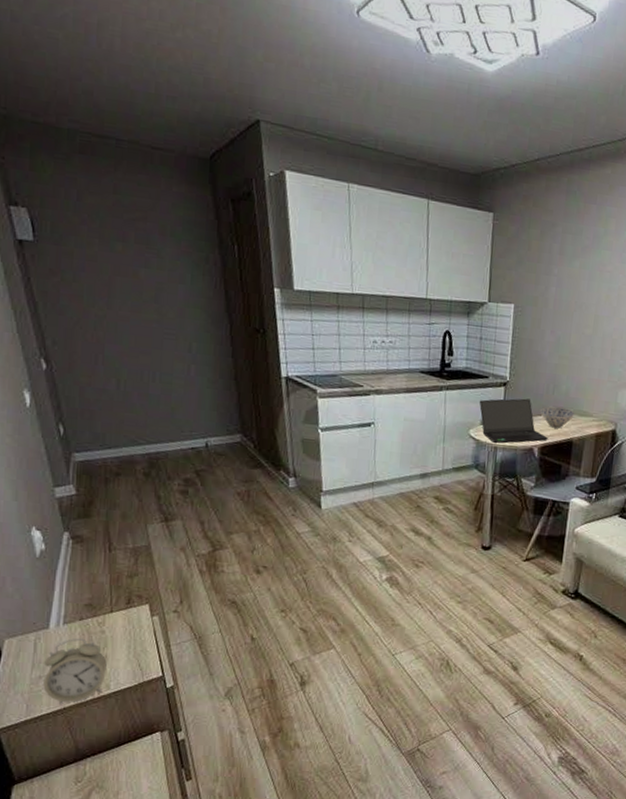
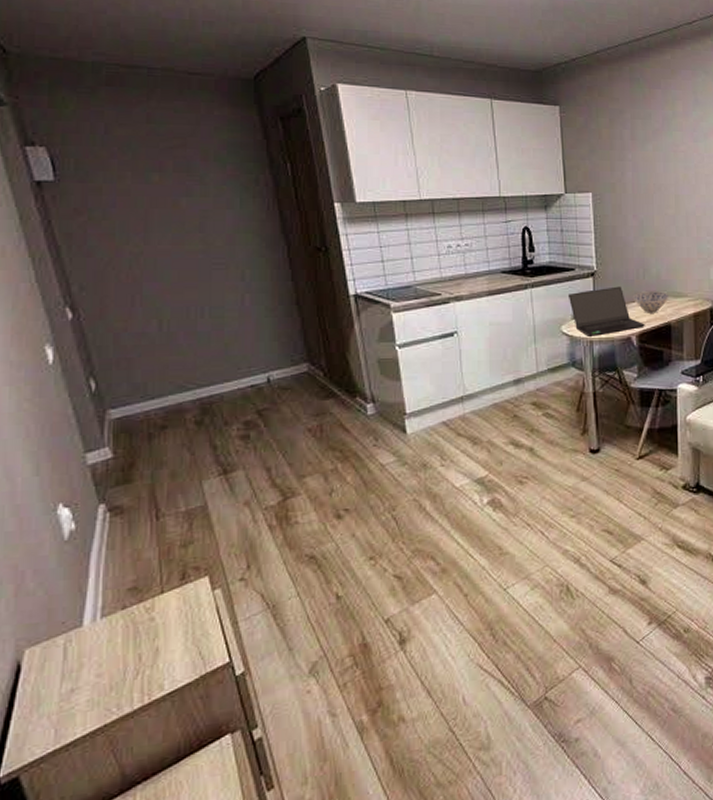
alarm clock: present [43,638,107,704] -> none [77,631,158,721]

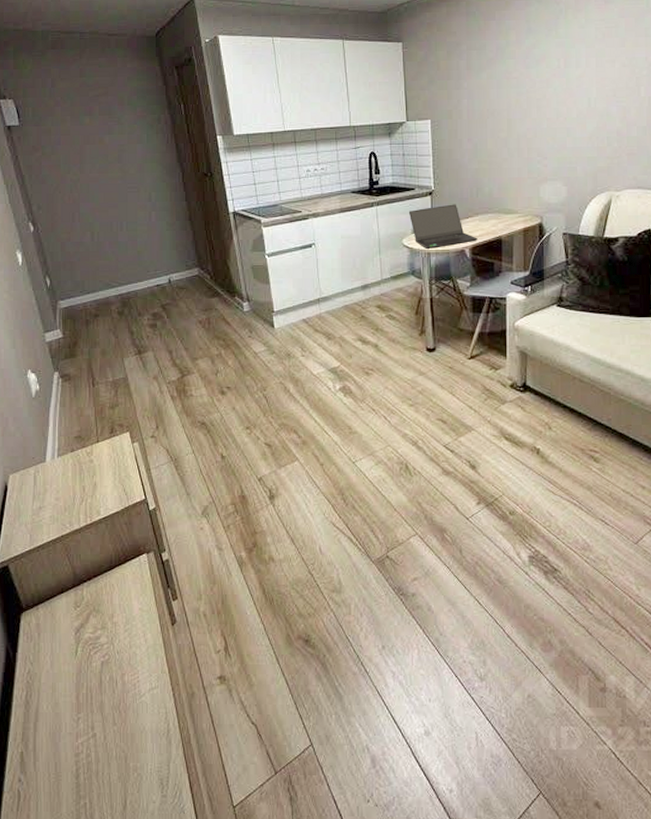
bowl: present [632,291,670,313] -> none [466,208,501,228]

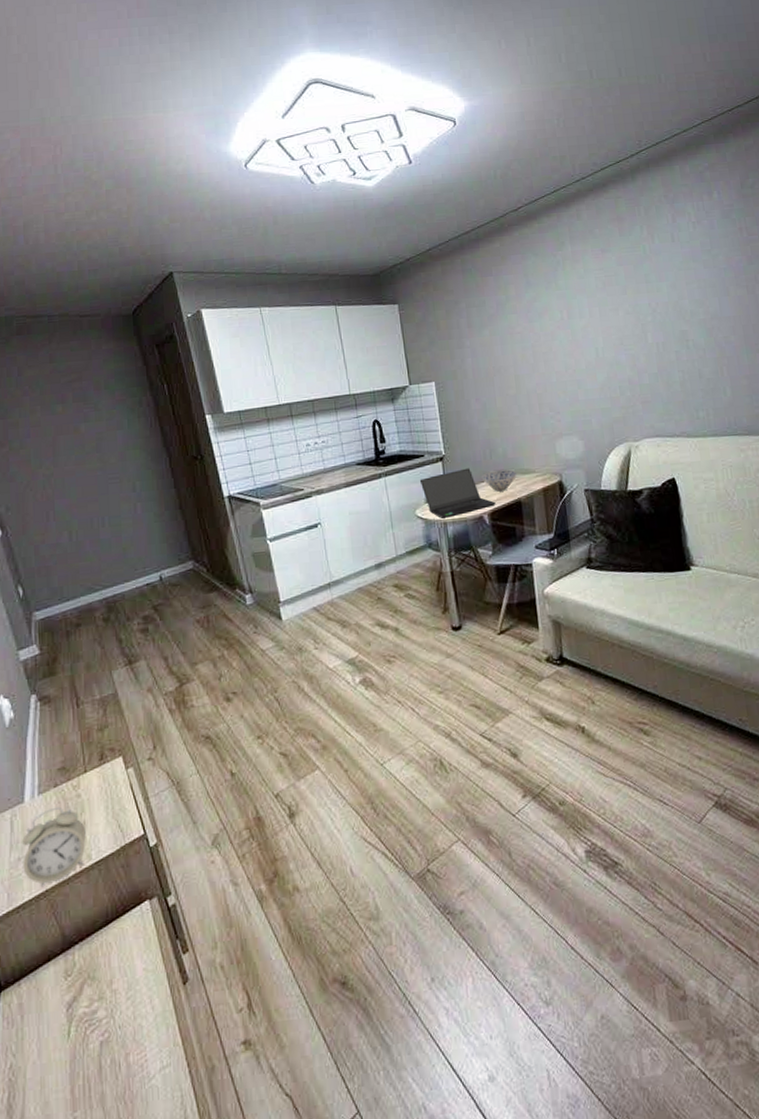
alarm clock: none [43,468,96,532] -> present [22,806,86,886]
bowl: none [466,208,501,228] -> present [481,469,518,492]

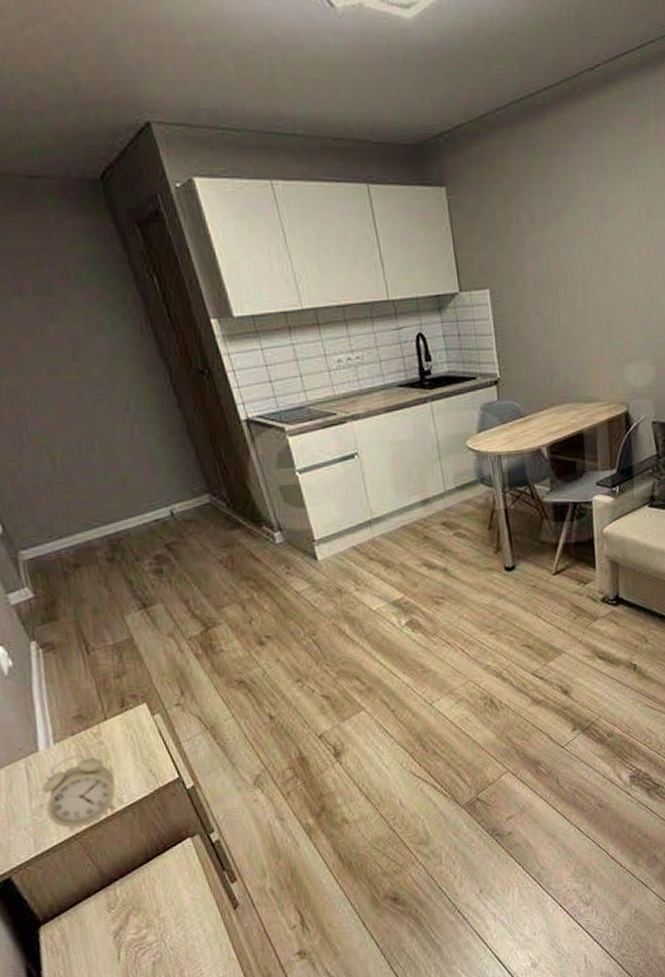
laptop: present [419,468,496,518] -> none [470,394,555,450]
bowl: present [481,469,518,492] -> none [540,397,581,422]

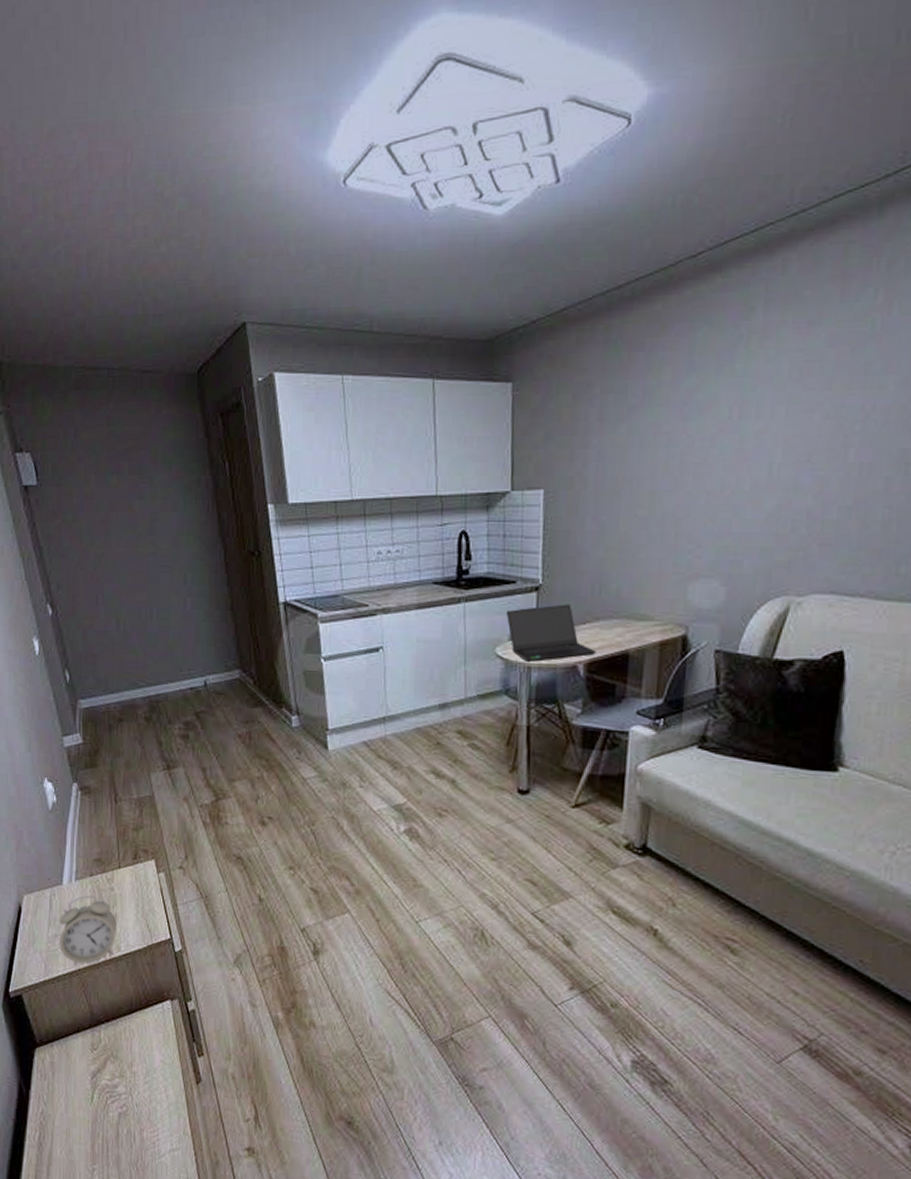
laptop: none [470,394,555,450] -> present [505,604,596,662]

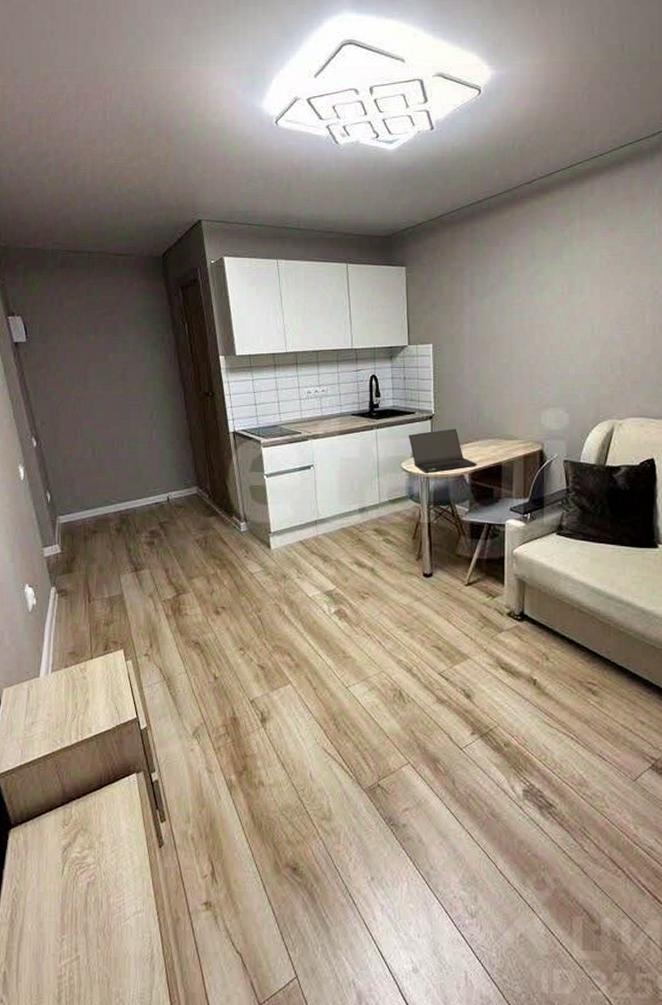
alarm clock: present [59,895,117,965] -> none [35,684,88,748]

